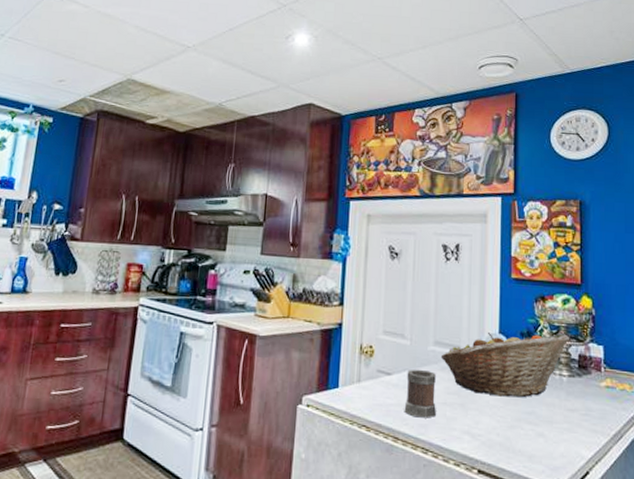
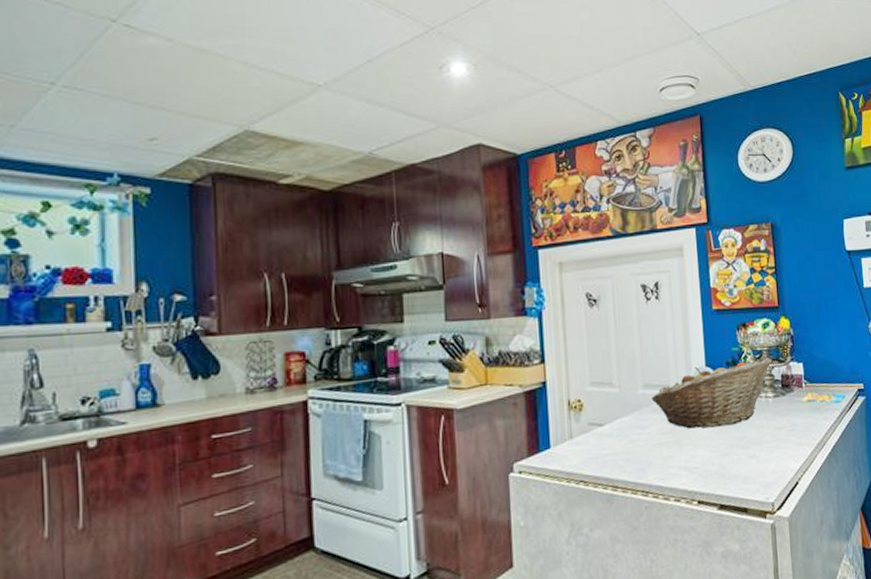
mug: present [404,369,436,418] -> none [619,414,652,463]

